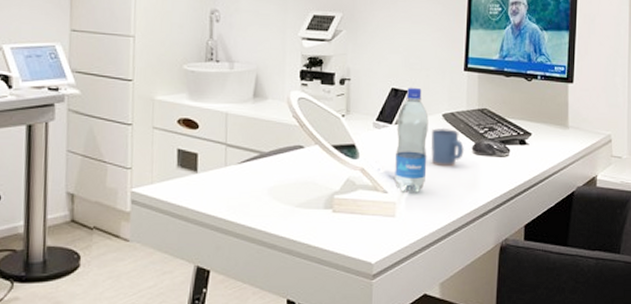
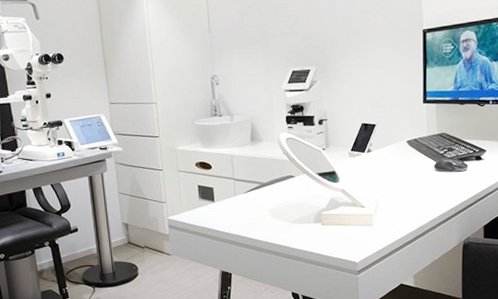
bottle: present [395,87,429,194] -> none [368,121,396,207]
mug: present [430,127,464,166] -> none [398,152,427,183]

